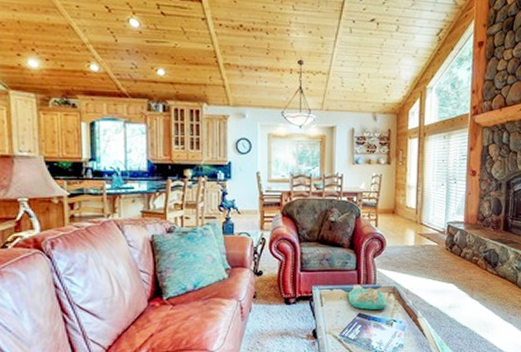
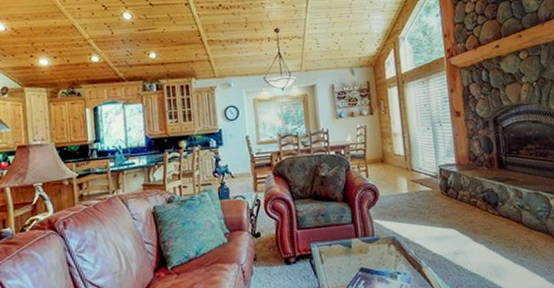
decorative tray: present [348,287,387,310] -> none [347,239,389,264]

